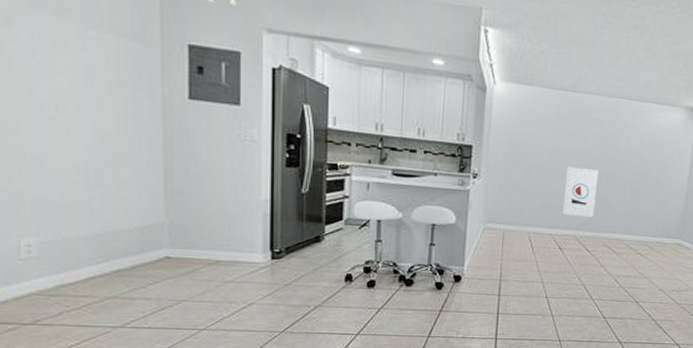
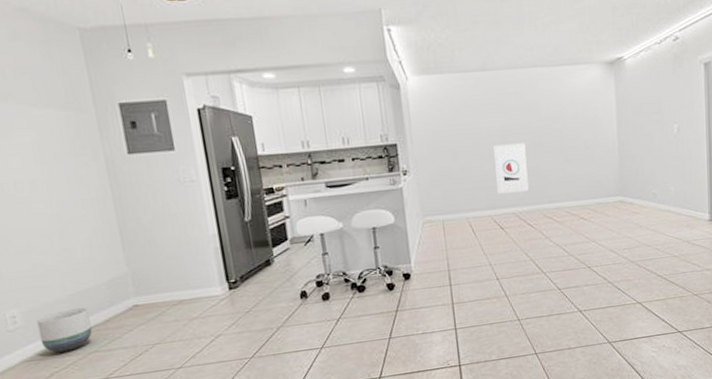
planter: none [53,248,115,292] -> present [36,307,93,353]

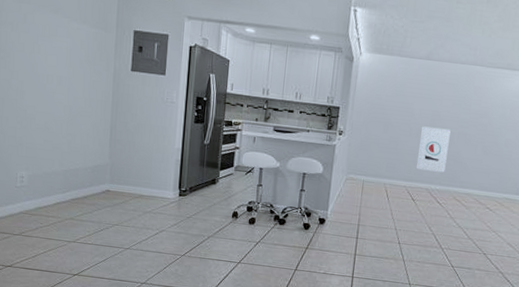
planter: present [36,307,93,353] -> none [36,181,74,214]

